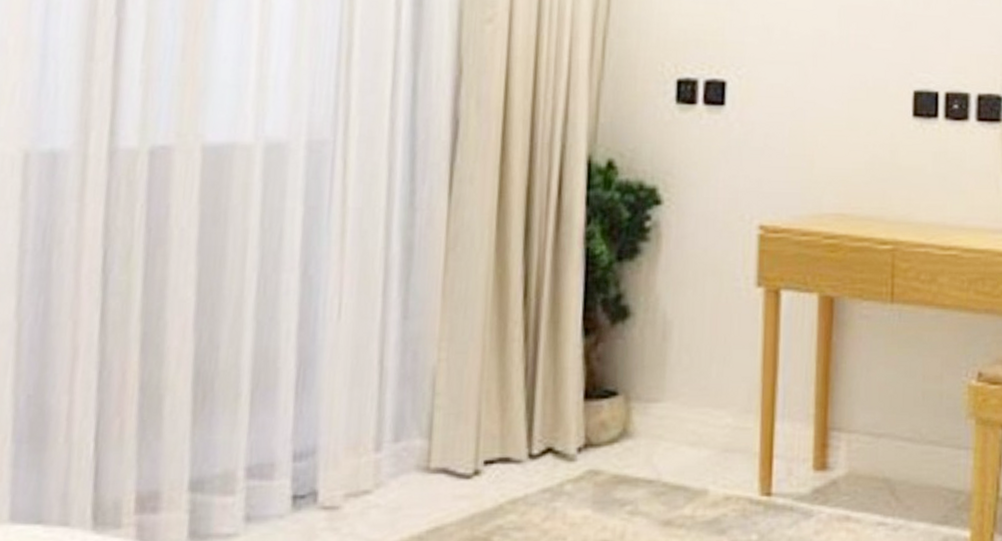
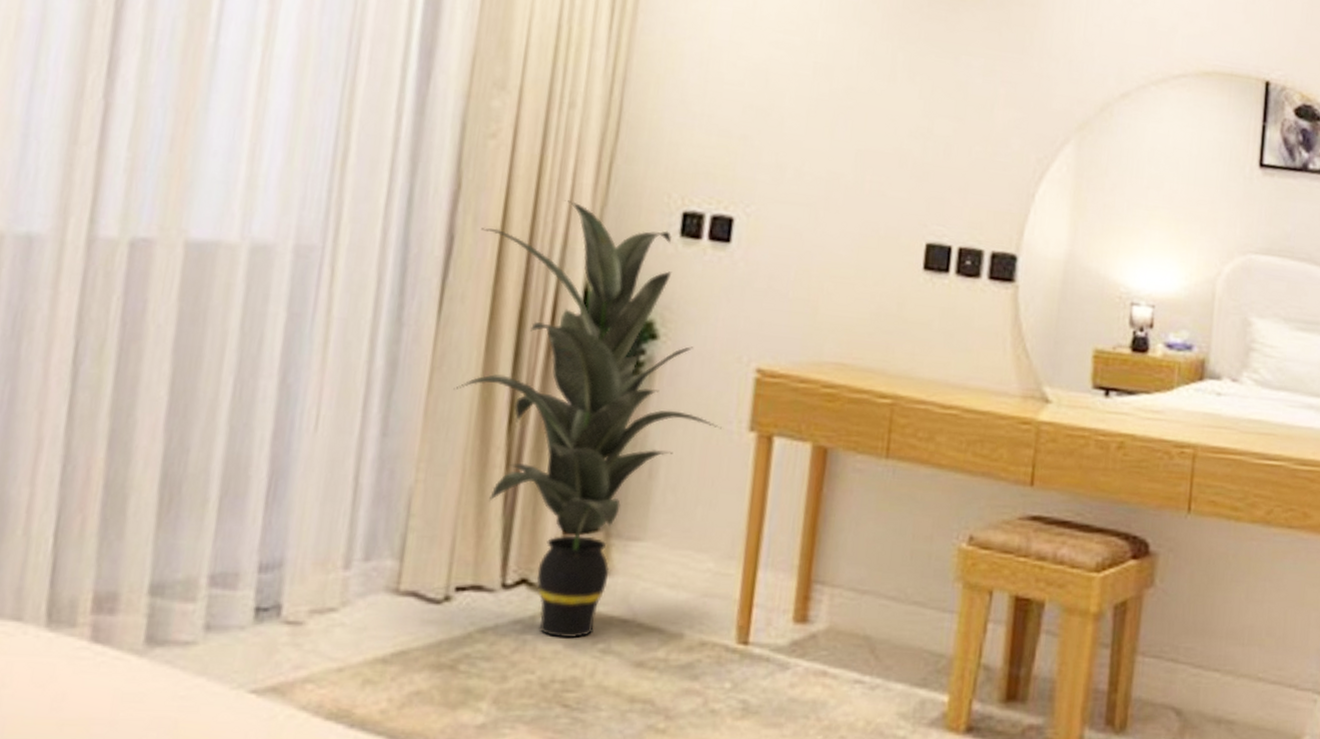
indoor plant: none [469,77,730,503] -> present [453,200,722,639]

